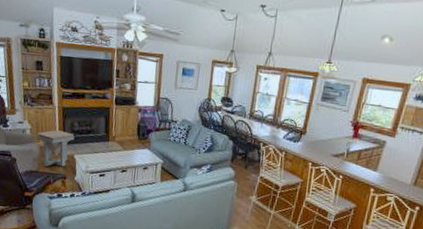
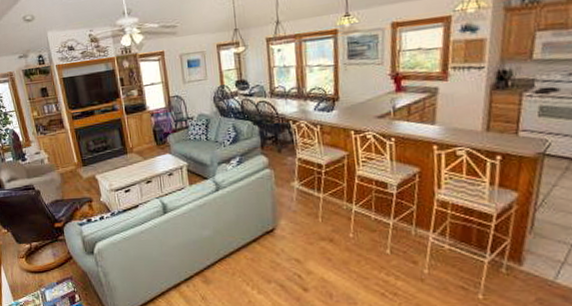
side table: present [36,129,74,167] -> none [54,152,92,193]

